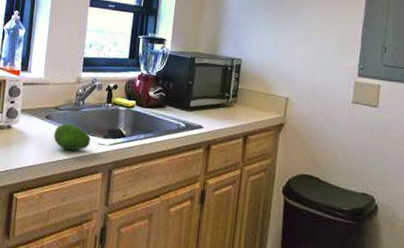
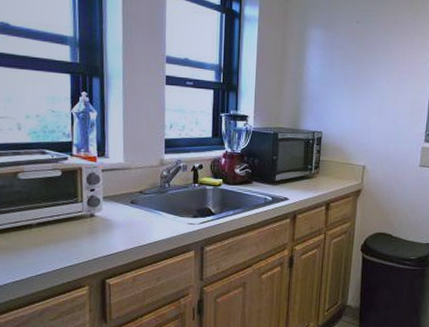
fruit: present [53,123,91,151] -> none [141,207,180,233]

